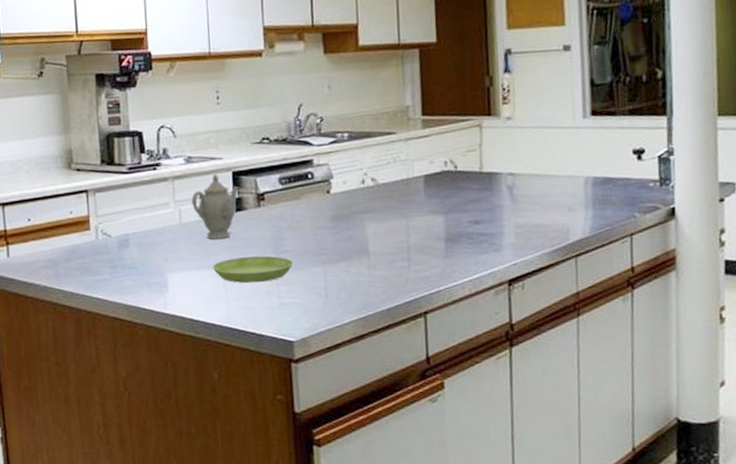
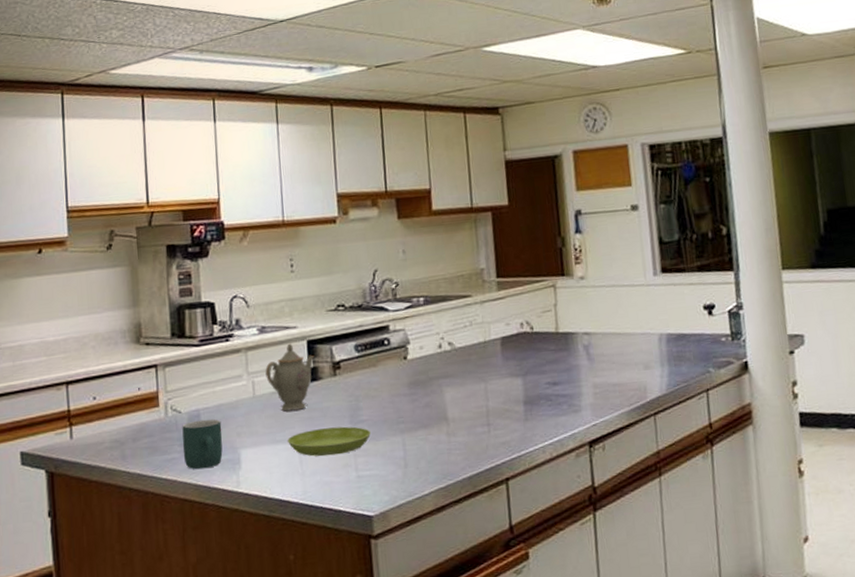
mug: none [112,243,151,291] -> present [182,419,223,470]

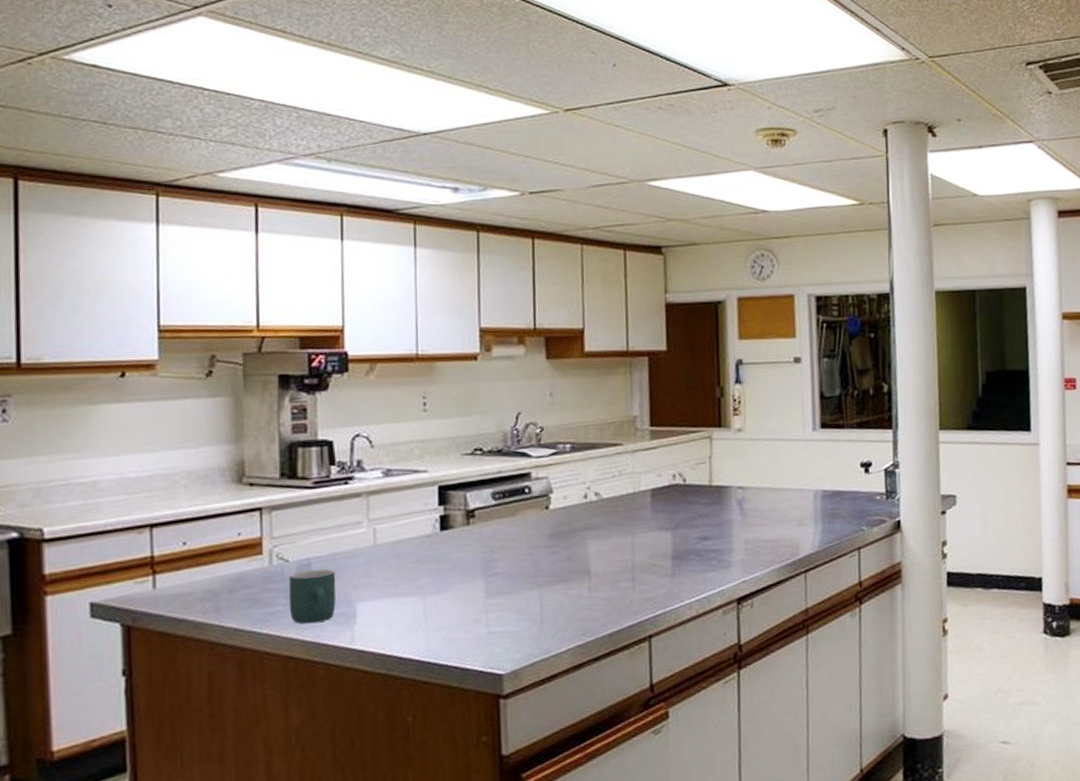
teapot: present [265,343,315,412] -> none [389,488,446,562]
saucer: present [288,426,371,457] -> none [411,579,505,611]

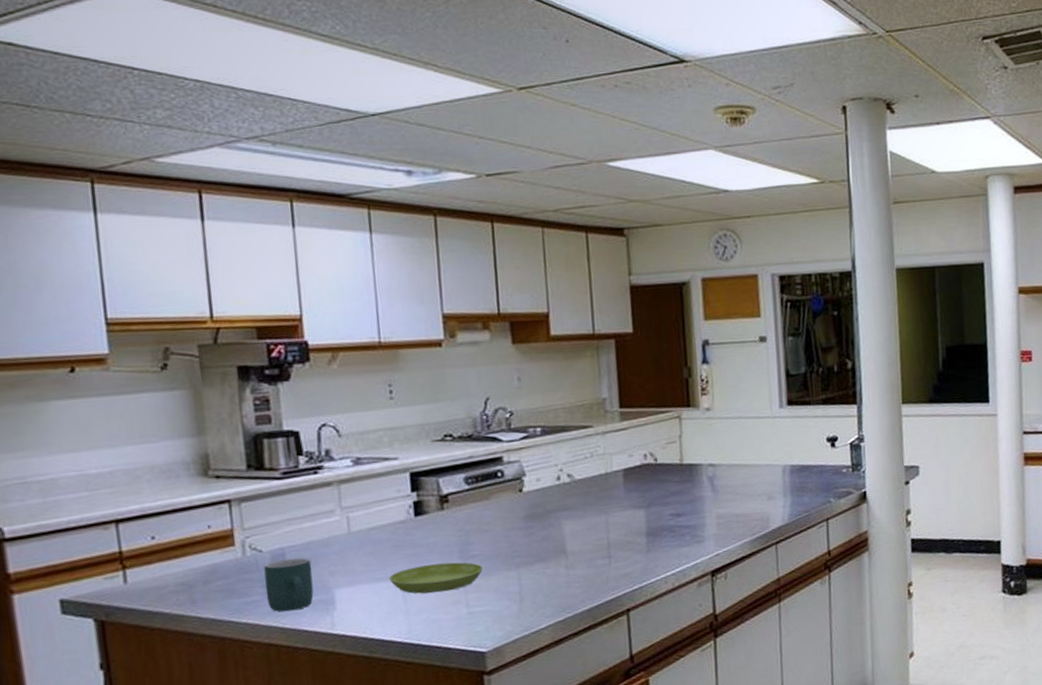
saucer: none [411,579,505,611] -> present [389,562,483,594]

